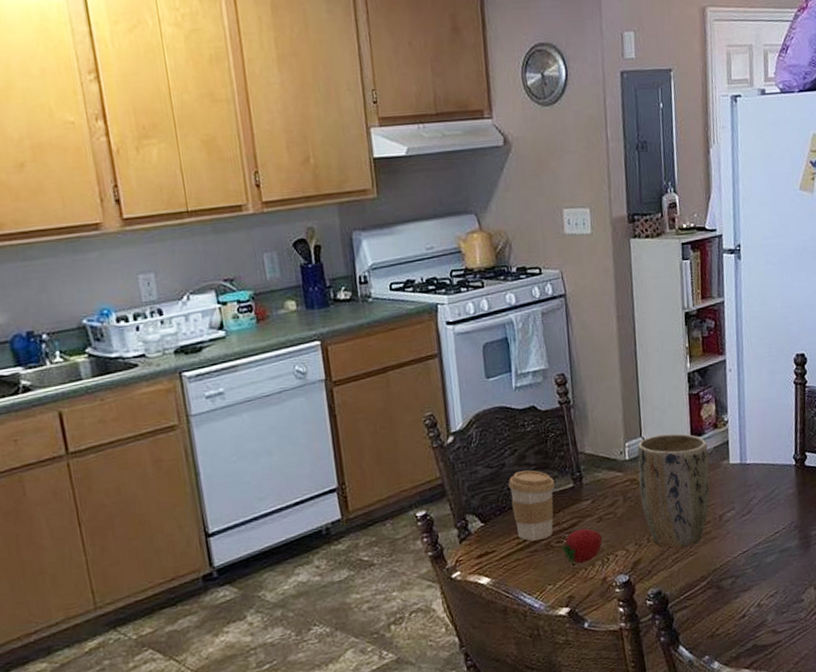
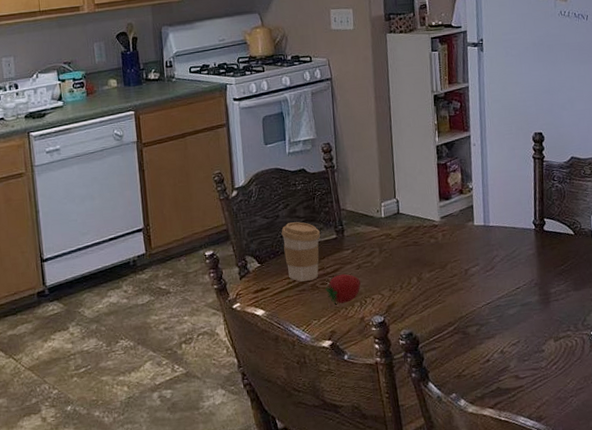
plant pot: present [637,433,710,548] -> none [392,196,457,296]

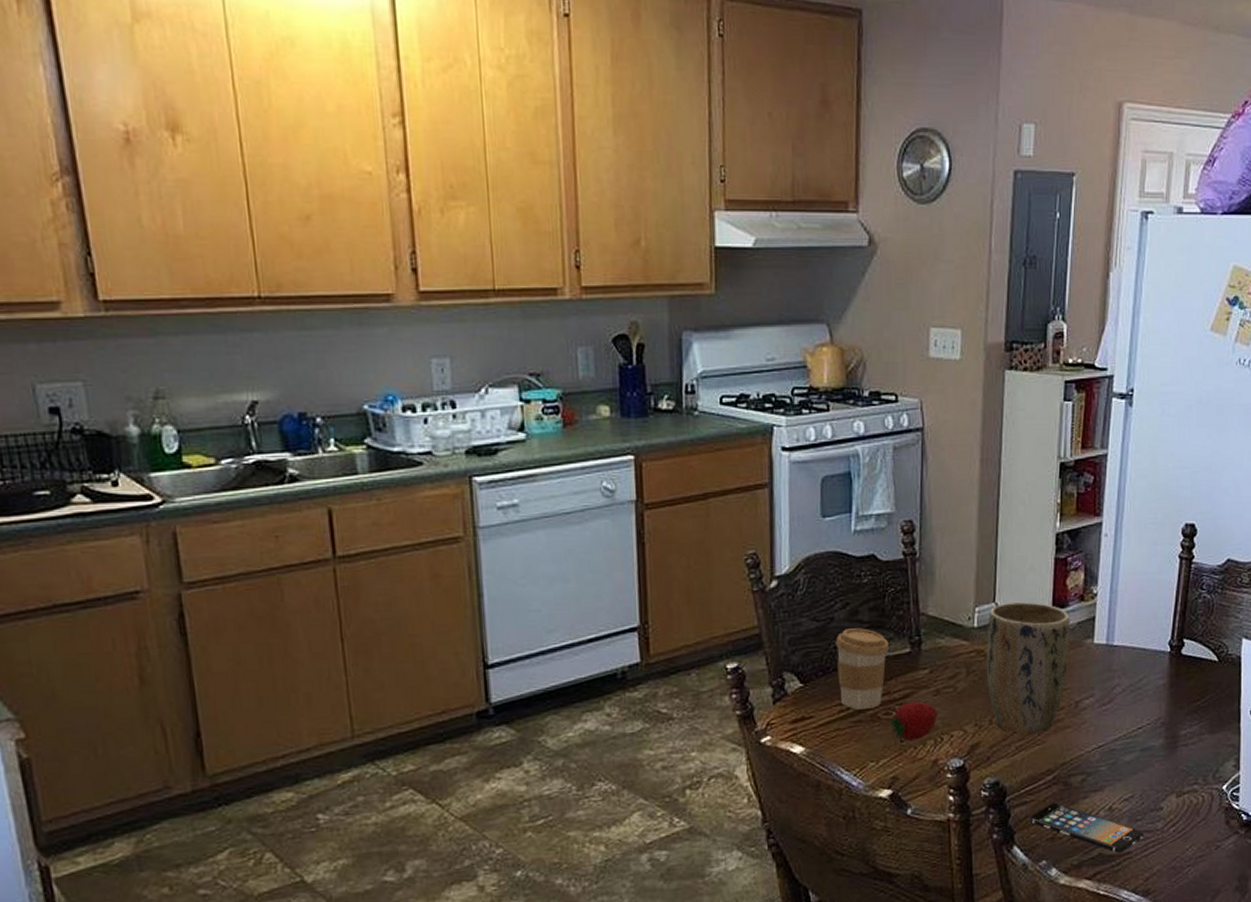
plant pot: none [392,196,457,296] -> present [986,601,1070,734]
smartphone: none [438,348,532,387] -> present [1028,802,1144,854]

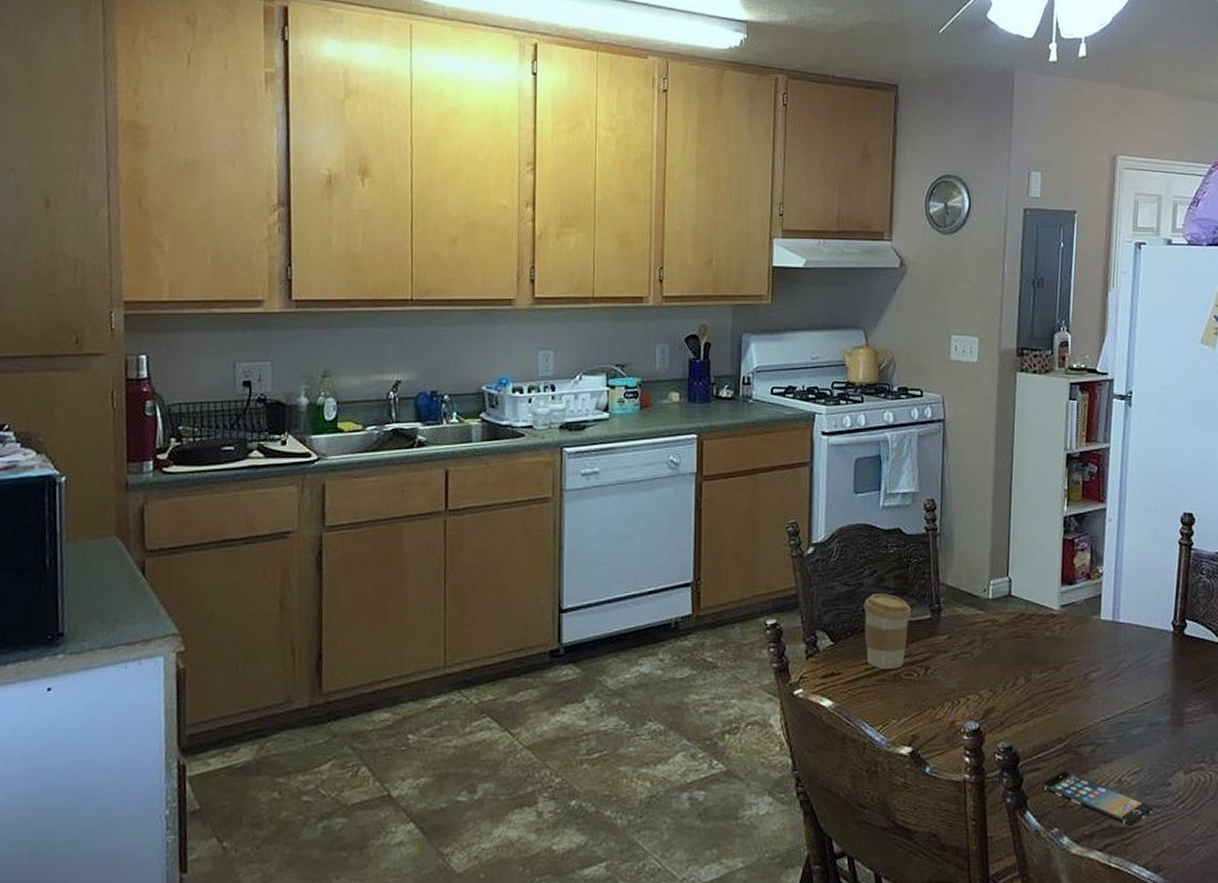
fruit: present [890,701,937,743] -> none [911,664,955,703]
plant pot: present [986,601,1070,734] -> none [1000,576,1078,702]

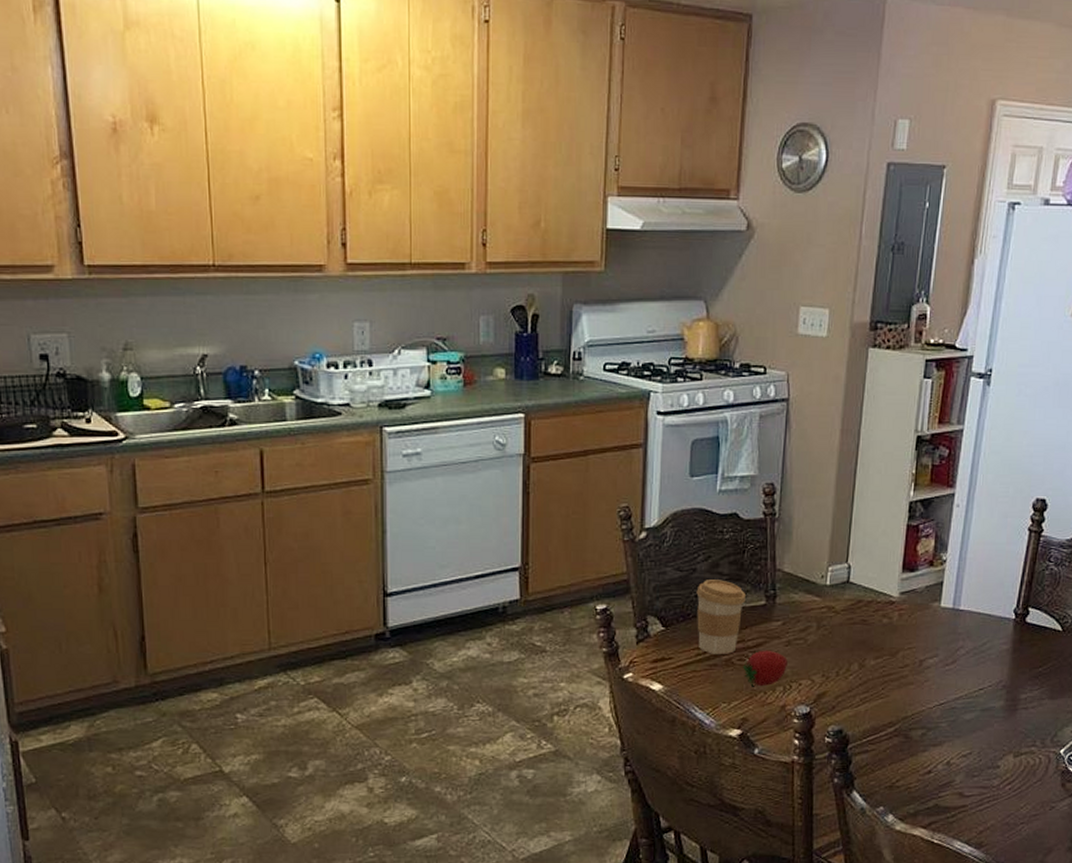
fruit: none [911,664,955,703] -> present [743,650,787,687]
smartphone: present [1041,771,1153,827] -> none [869,753,980,806]

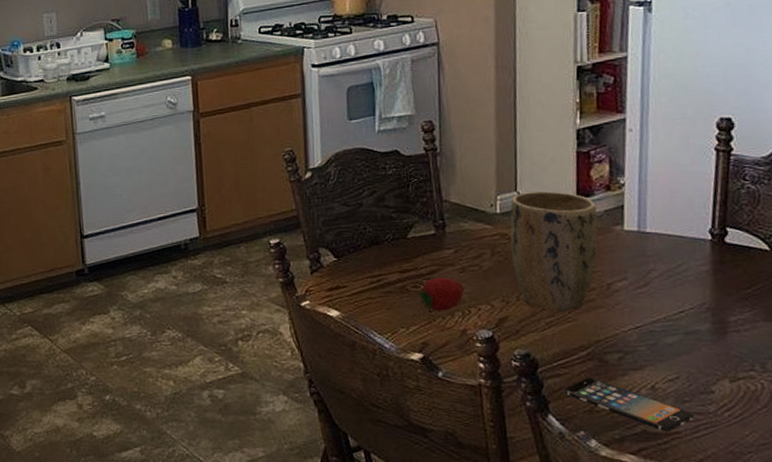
coffee cup: present [696,580,745,654] -> none [364,212,414,282]
plant pot: none [836,563,919,687] -> present [510,190,598,311]
smartphone: none [869,753,980,806] -> present [563,377,694,432]

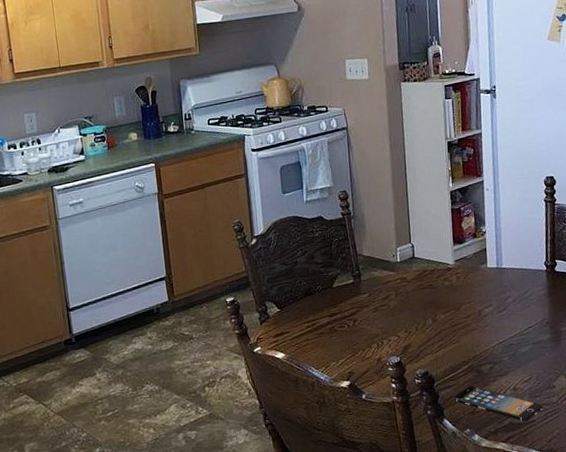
fruit: present [418,277,464,312] -> none [344,316,378,347]
plant pot: present [510,190,598,311] -> none [407,241,470,336]

